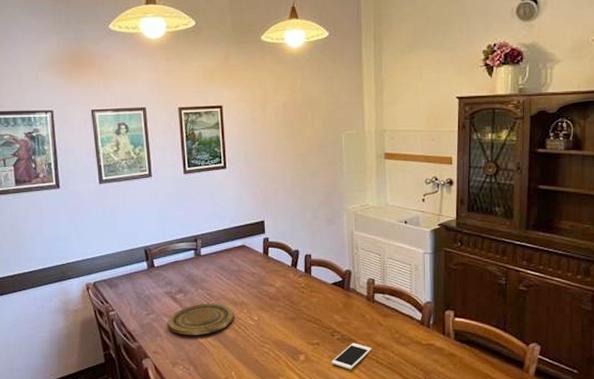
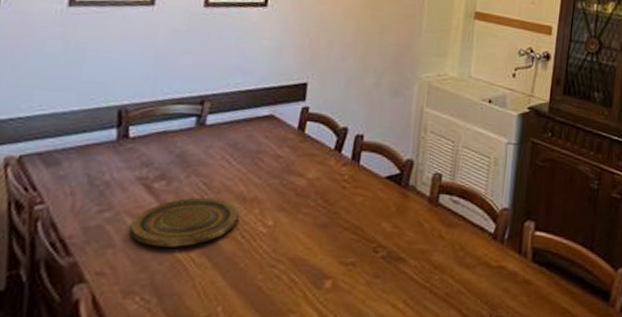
cell phone: present [331,342,372,370] -> none [368,263,426,303]

